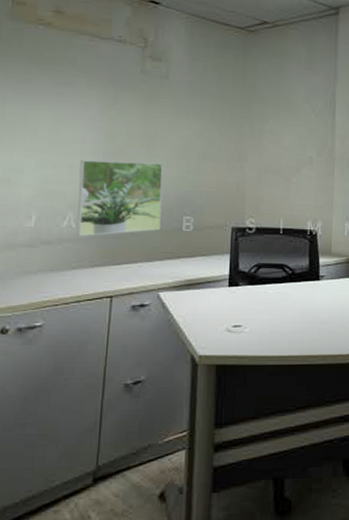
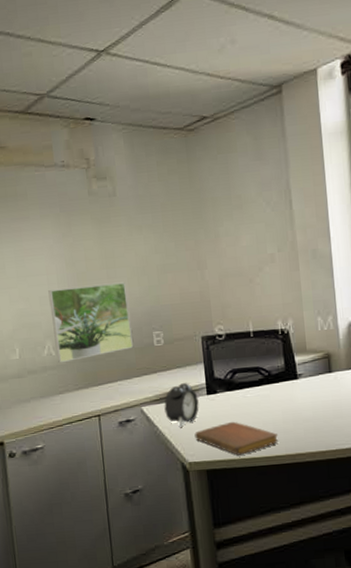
alarm clock: none [182,272,219,317] -> present [164,383,199,427]
notebook: none [209,316,293,352] -> present [194,421,278,456]

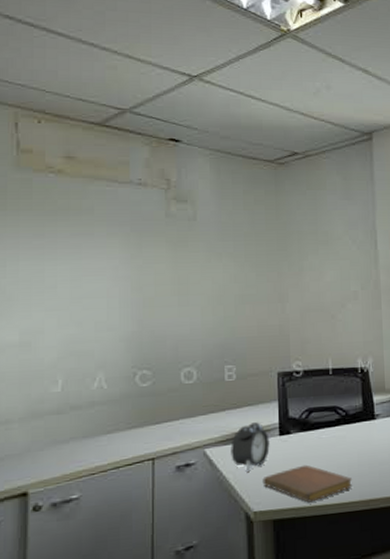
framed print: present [48,282,133,363] -> none [107,310,201,398]

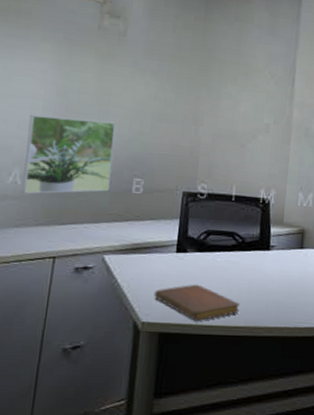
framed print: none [107,310,201,398] -> present [21,115,116,194]
alarm clock: present [230,422,270,472] -> none [127,236,167,283]

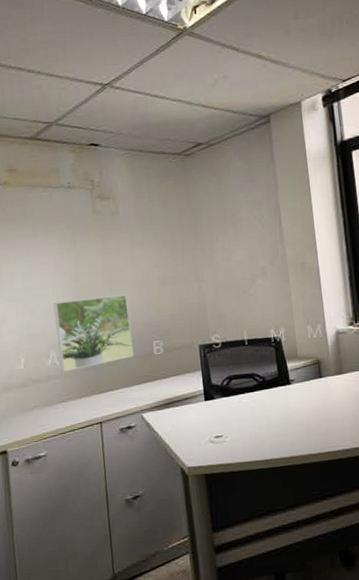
notebook: present [154,284,240,321] -> none [193,426,273,460]

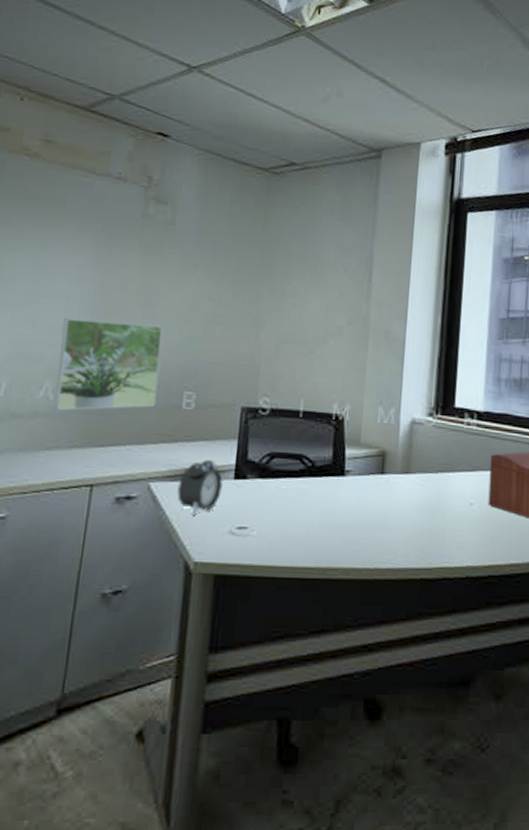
alarm clock: none [163,390,197,433] -> present [177,460,223,515]

